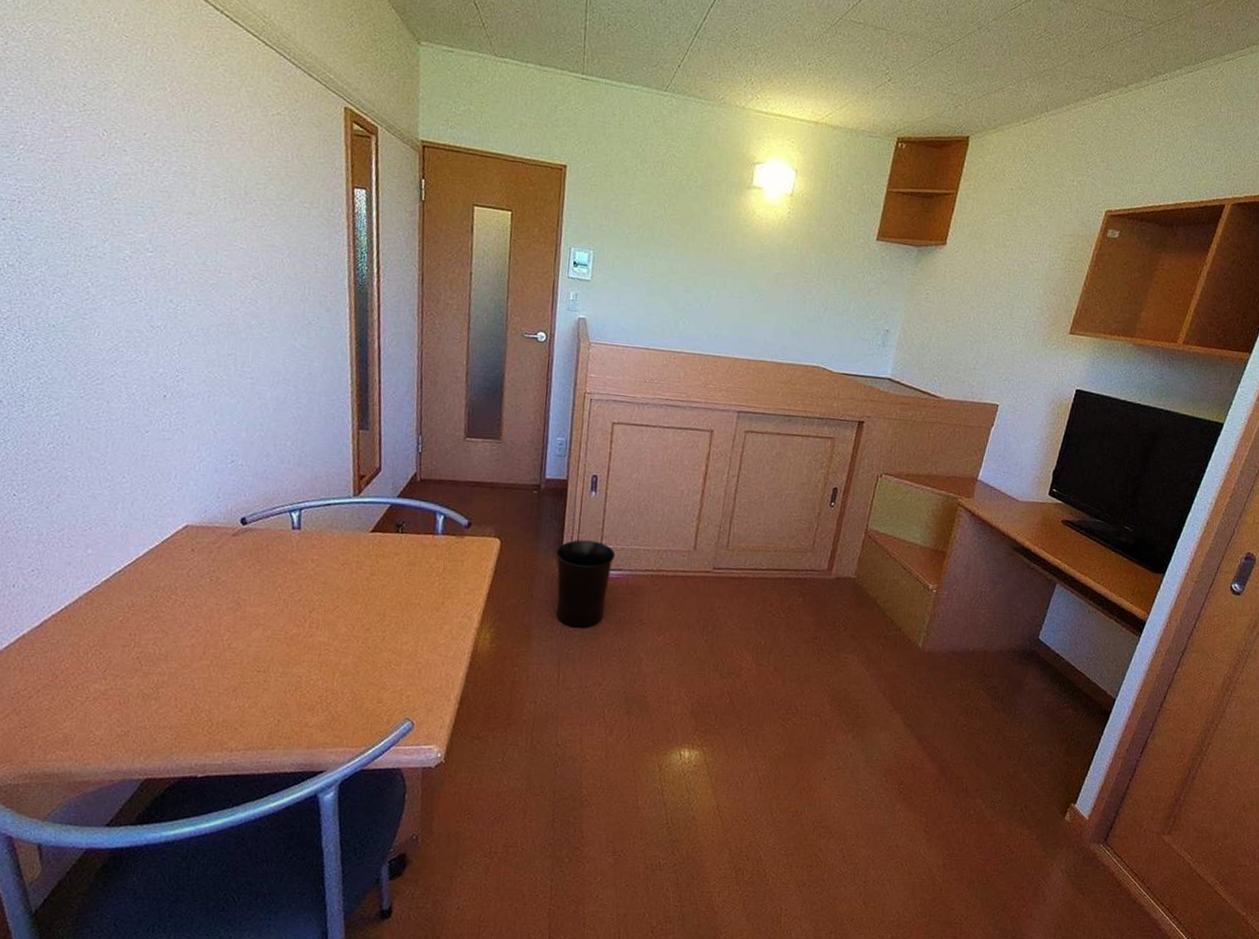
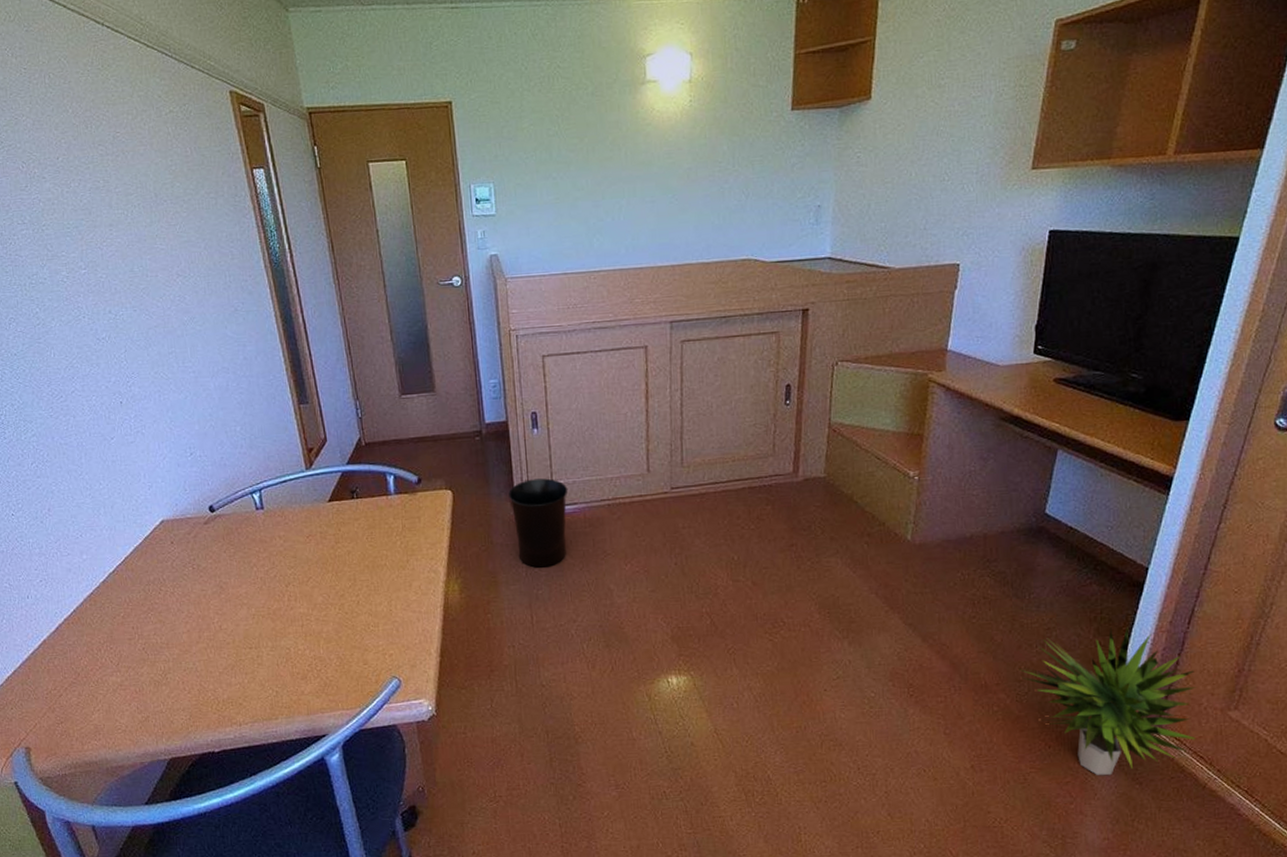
plant: none [996,748,1141,884] -> present [1019,626,1196,776]

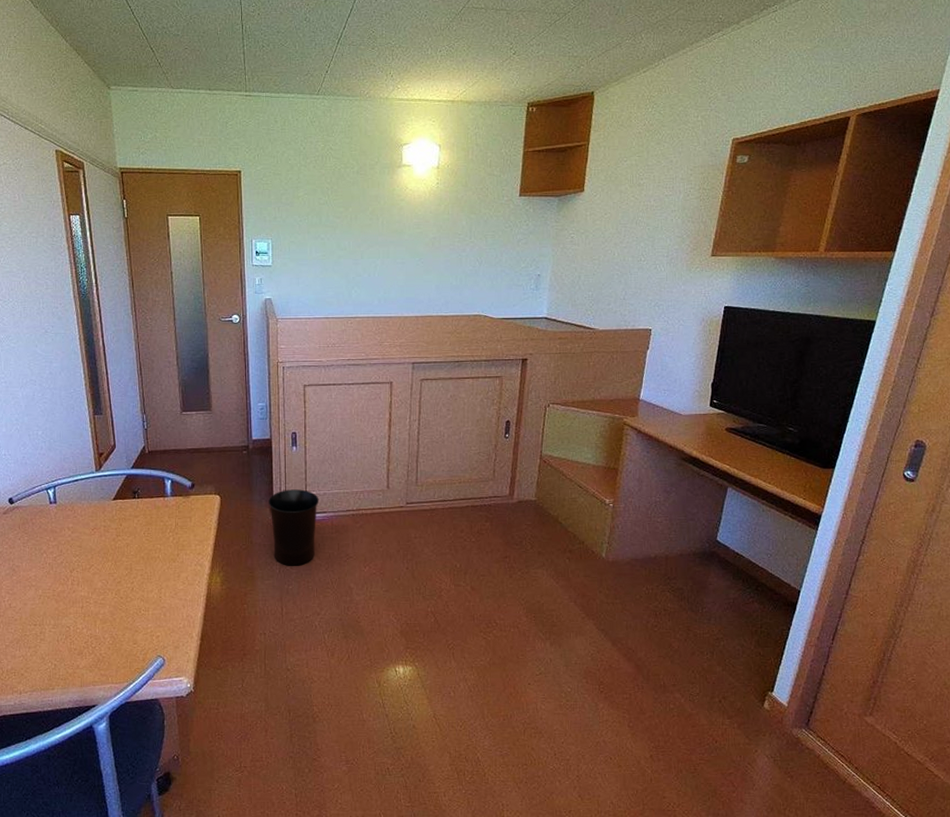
plant: present [1019,626,1196,776] -> none [692,640,838,769]

